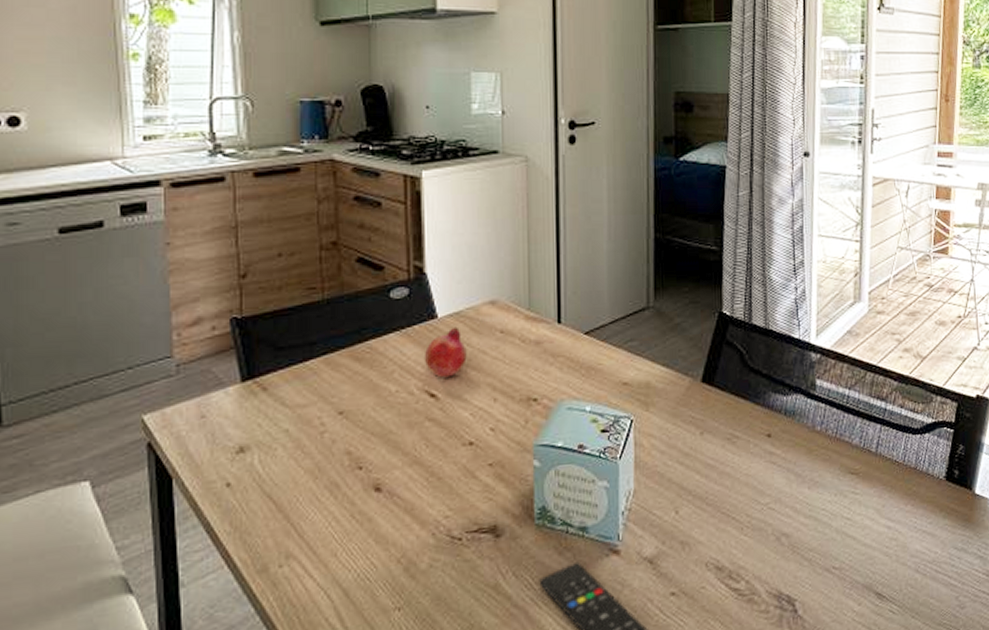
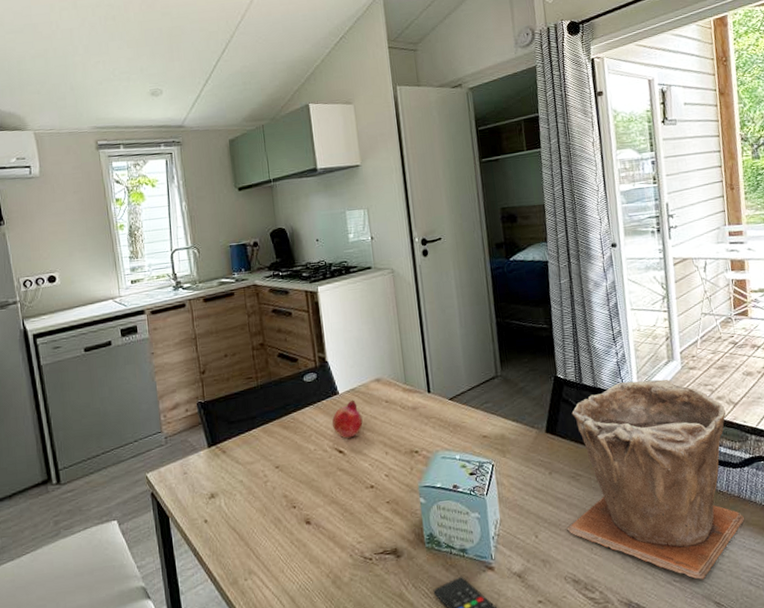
plant pot: none [714,323,920,567] -> present [567,379,745,580]

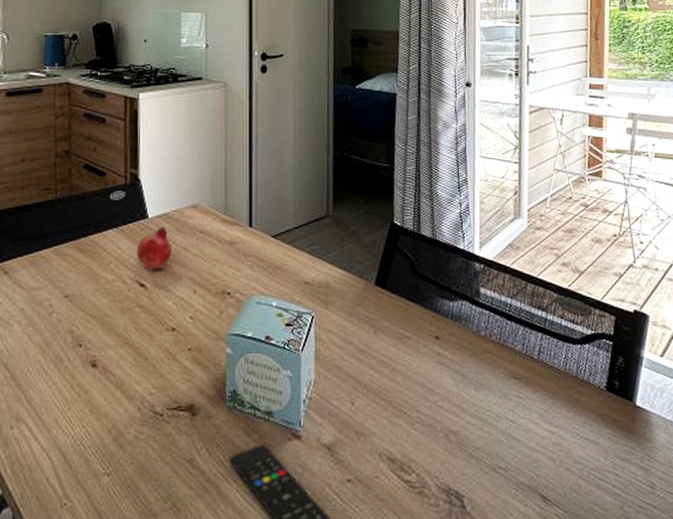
plant pot: present [567,379,745,580] -> none [387,236,581,469]

